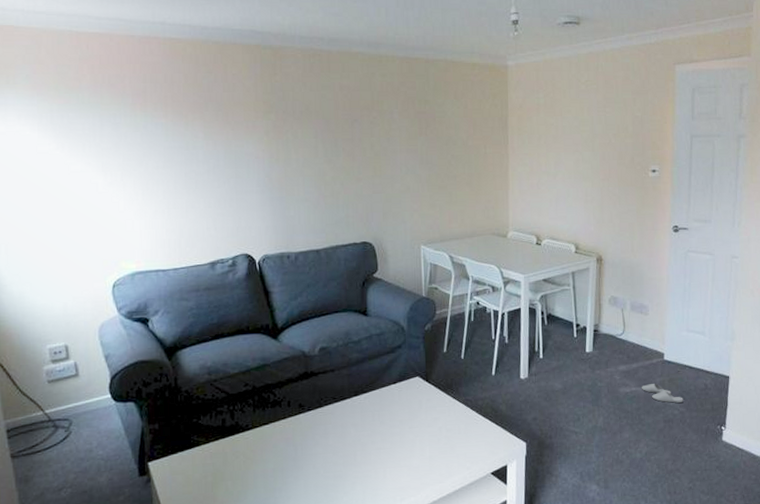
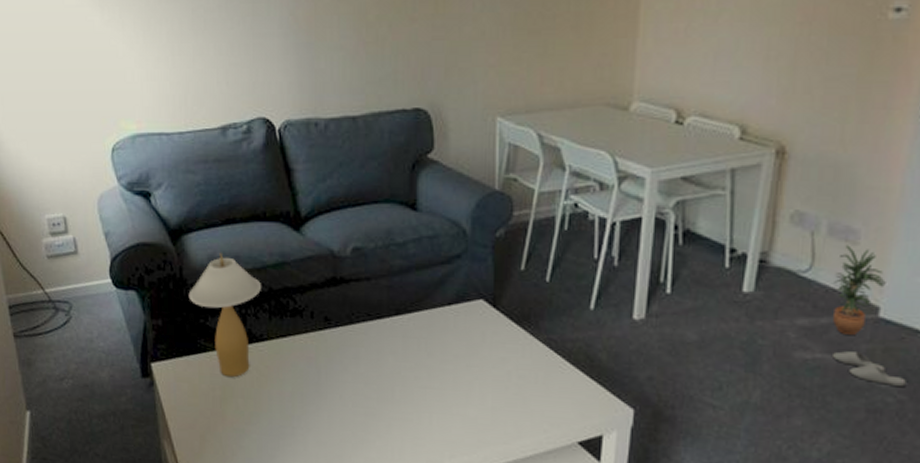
table lamp: none [183,362,246,465] -> present [188,252,261,378]
potted plant: none [637,315,666,373] -> present [832,245,886,335]

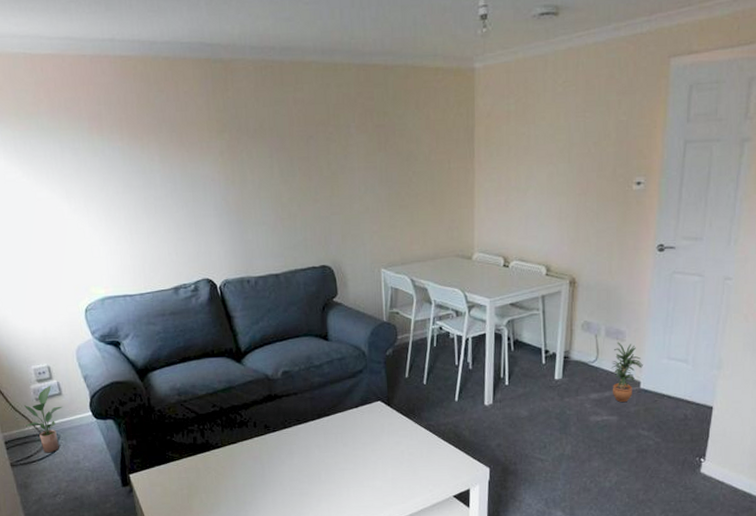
potted plant: none [34,241,78,326] -> present [24,386,63,453]
table lamp: present [188,252,261,378] -> none [156,383,214,479]
slippers: present [833,350,906,388] -> none [614,412,660,434]

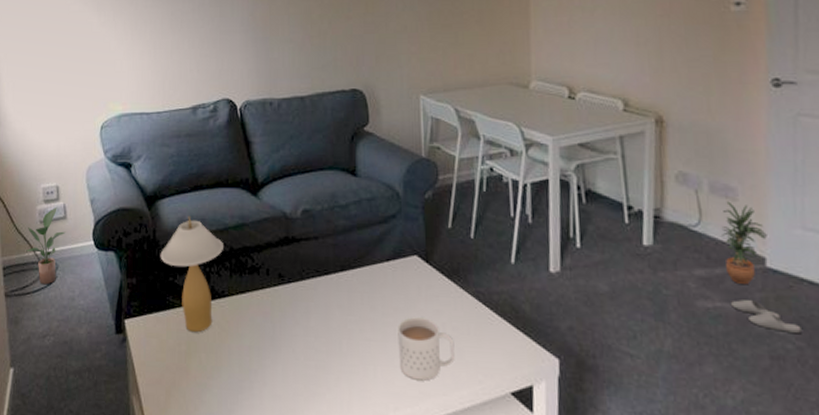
table lamp: none [156,383,214,479] -> present [160,215,223,333]
mug: none [366,448,411,495] -> present [398,317,455,381]
slippers: none [614,412,660,434] -> present [731,299,802,335]

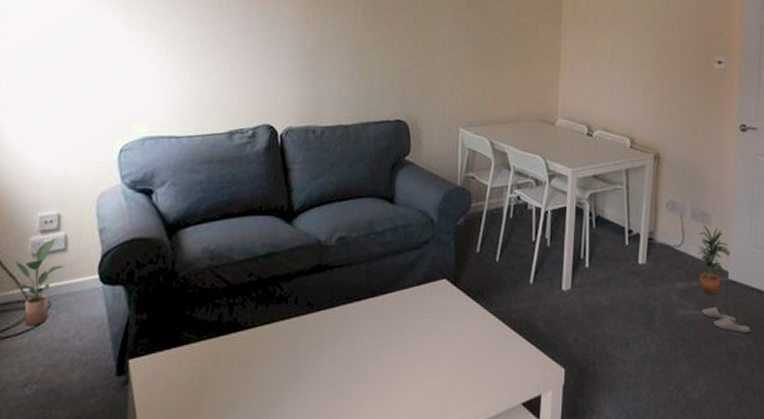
table lamp: present [160,215,223,333] -> none [177,245,251,369]
mug: present [398,317,455,381] -> none [422,338,475,399]

